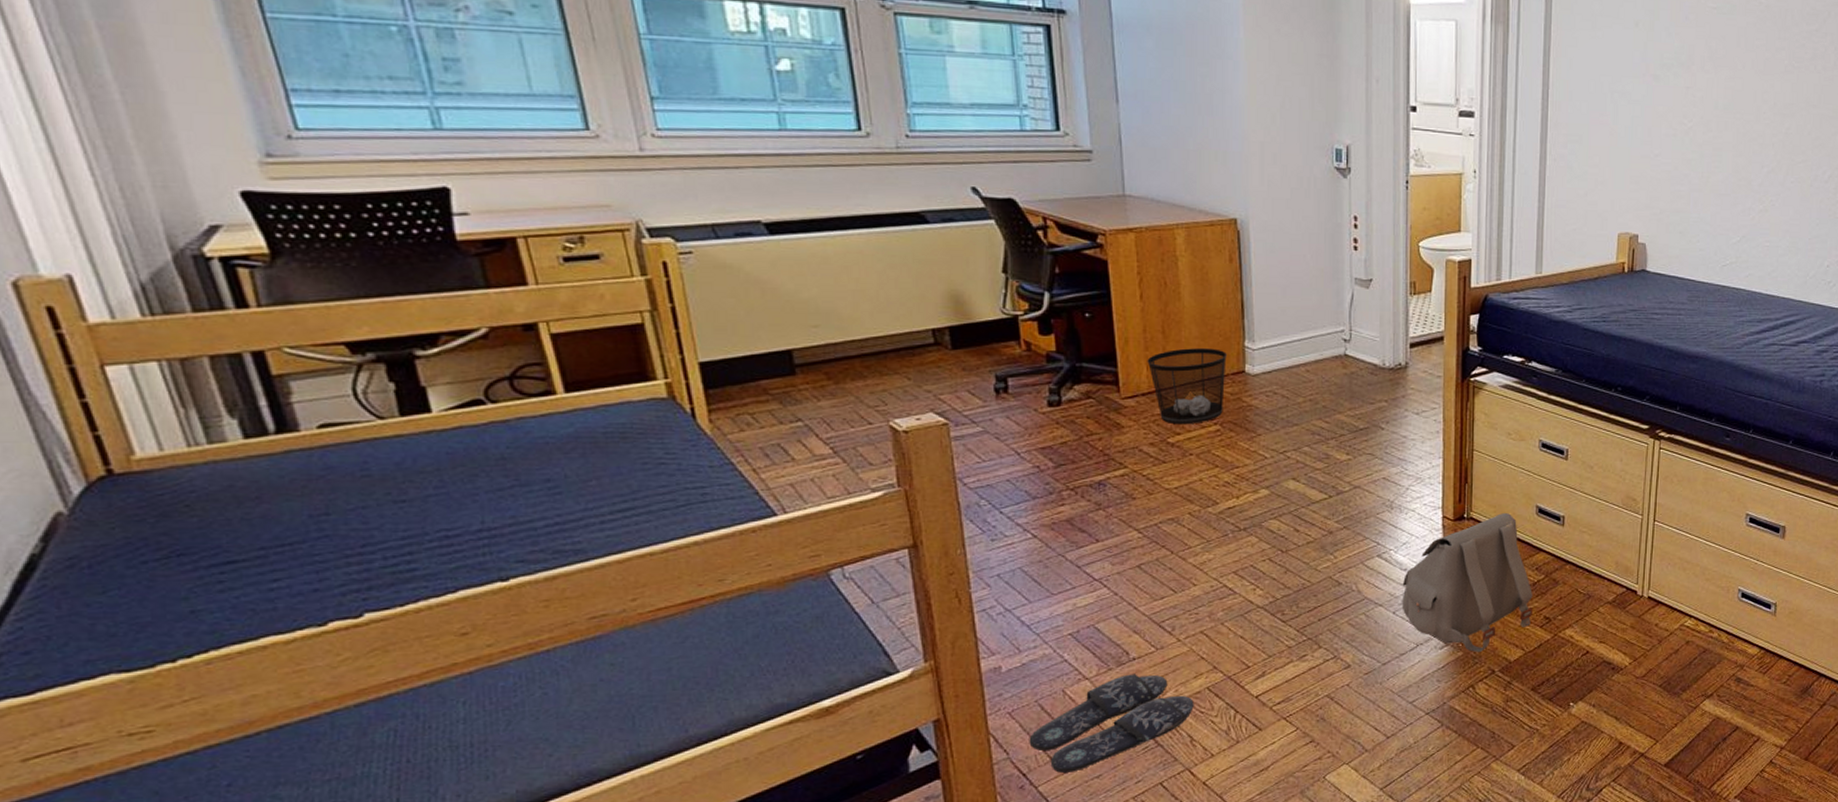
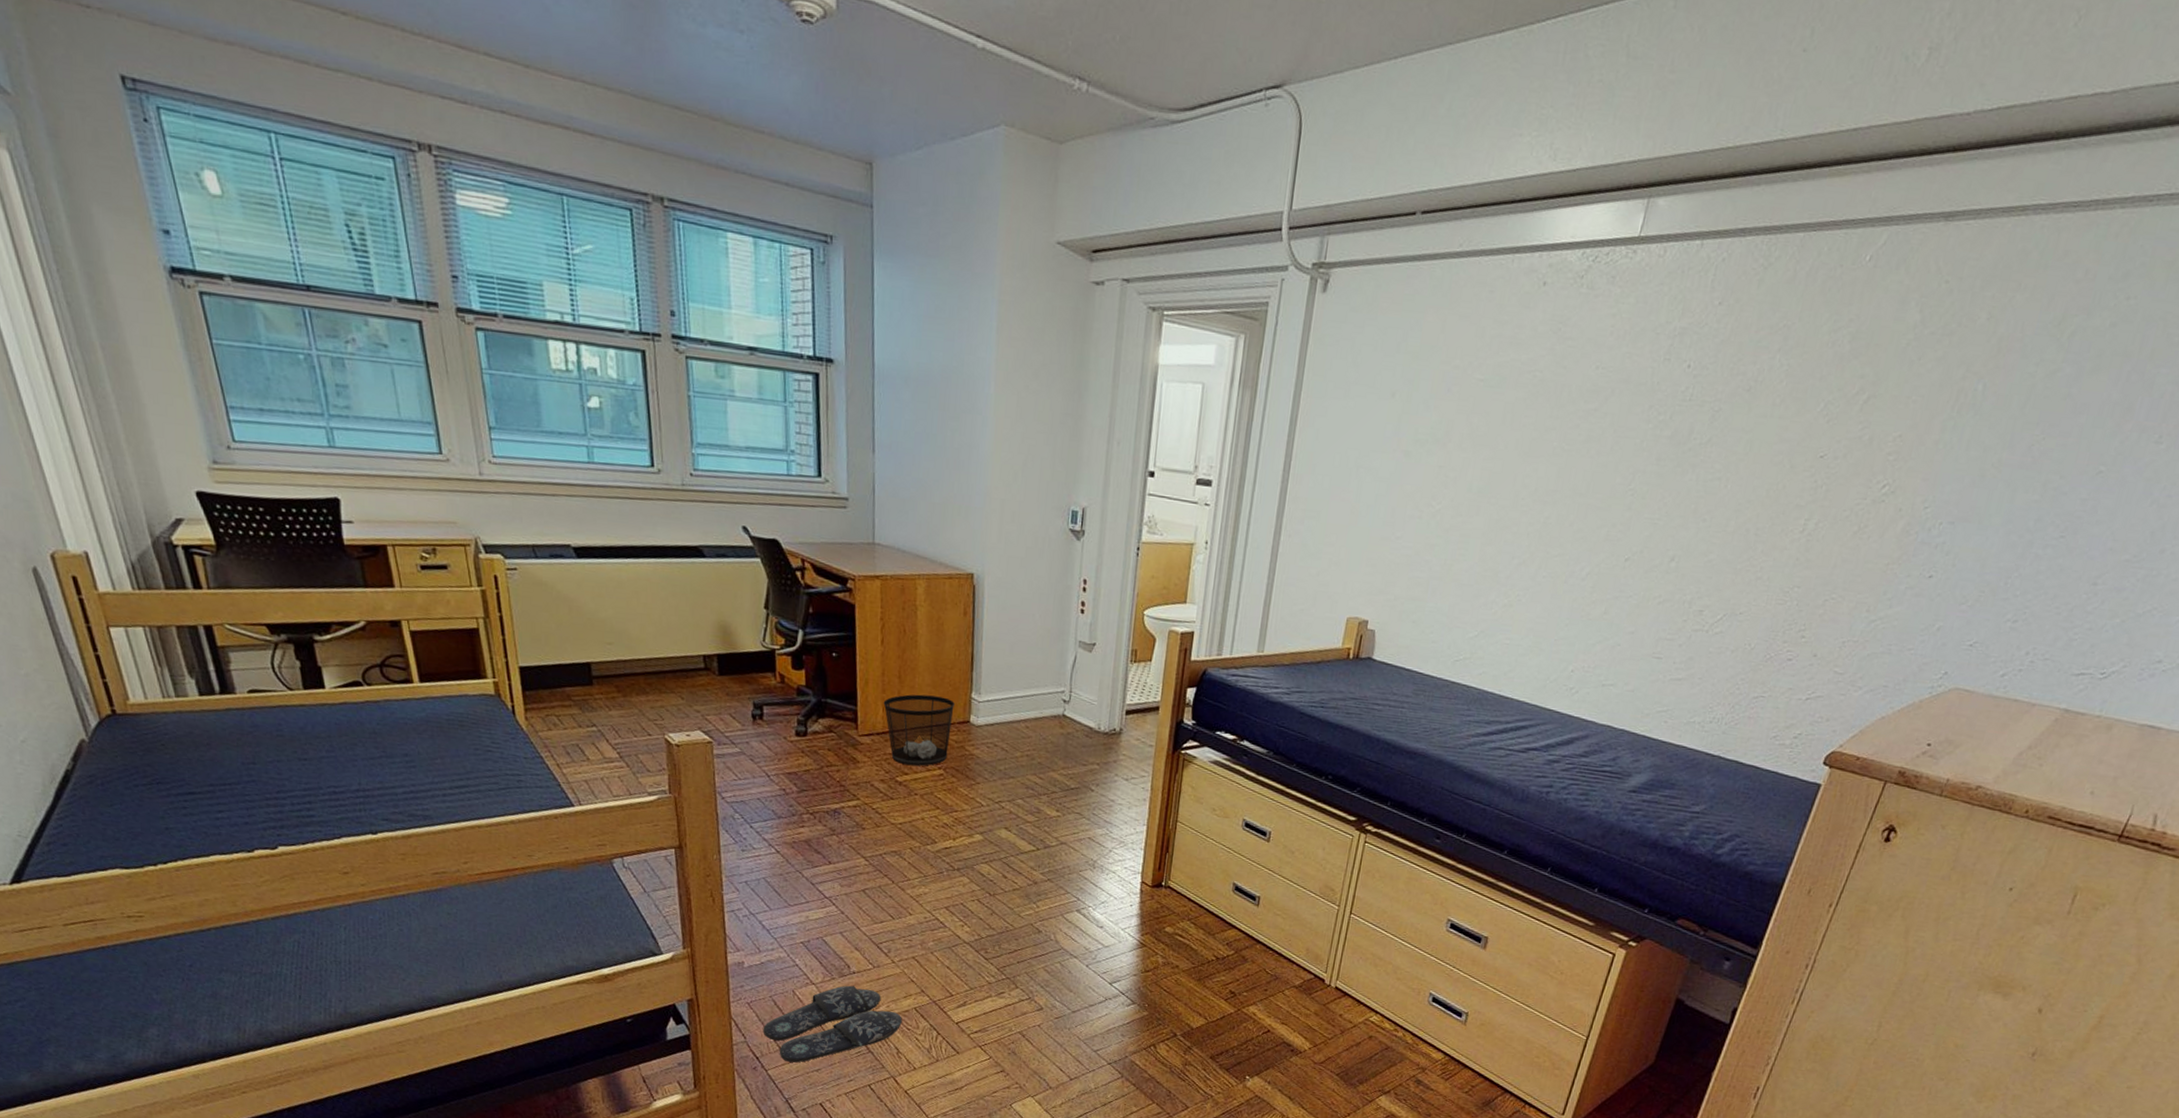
satchel: present [1402,513,1533,652] -> none [1095,886,1221,1015]

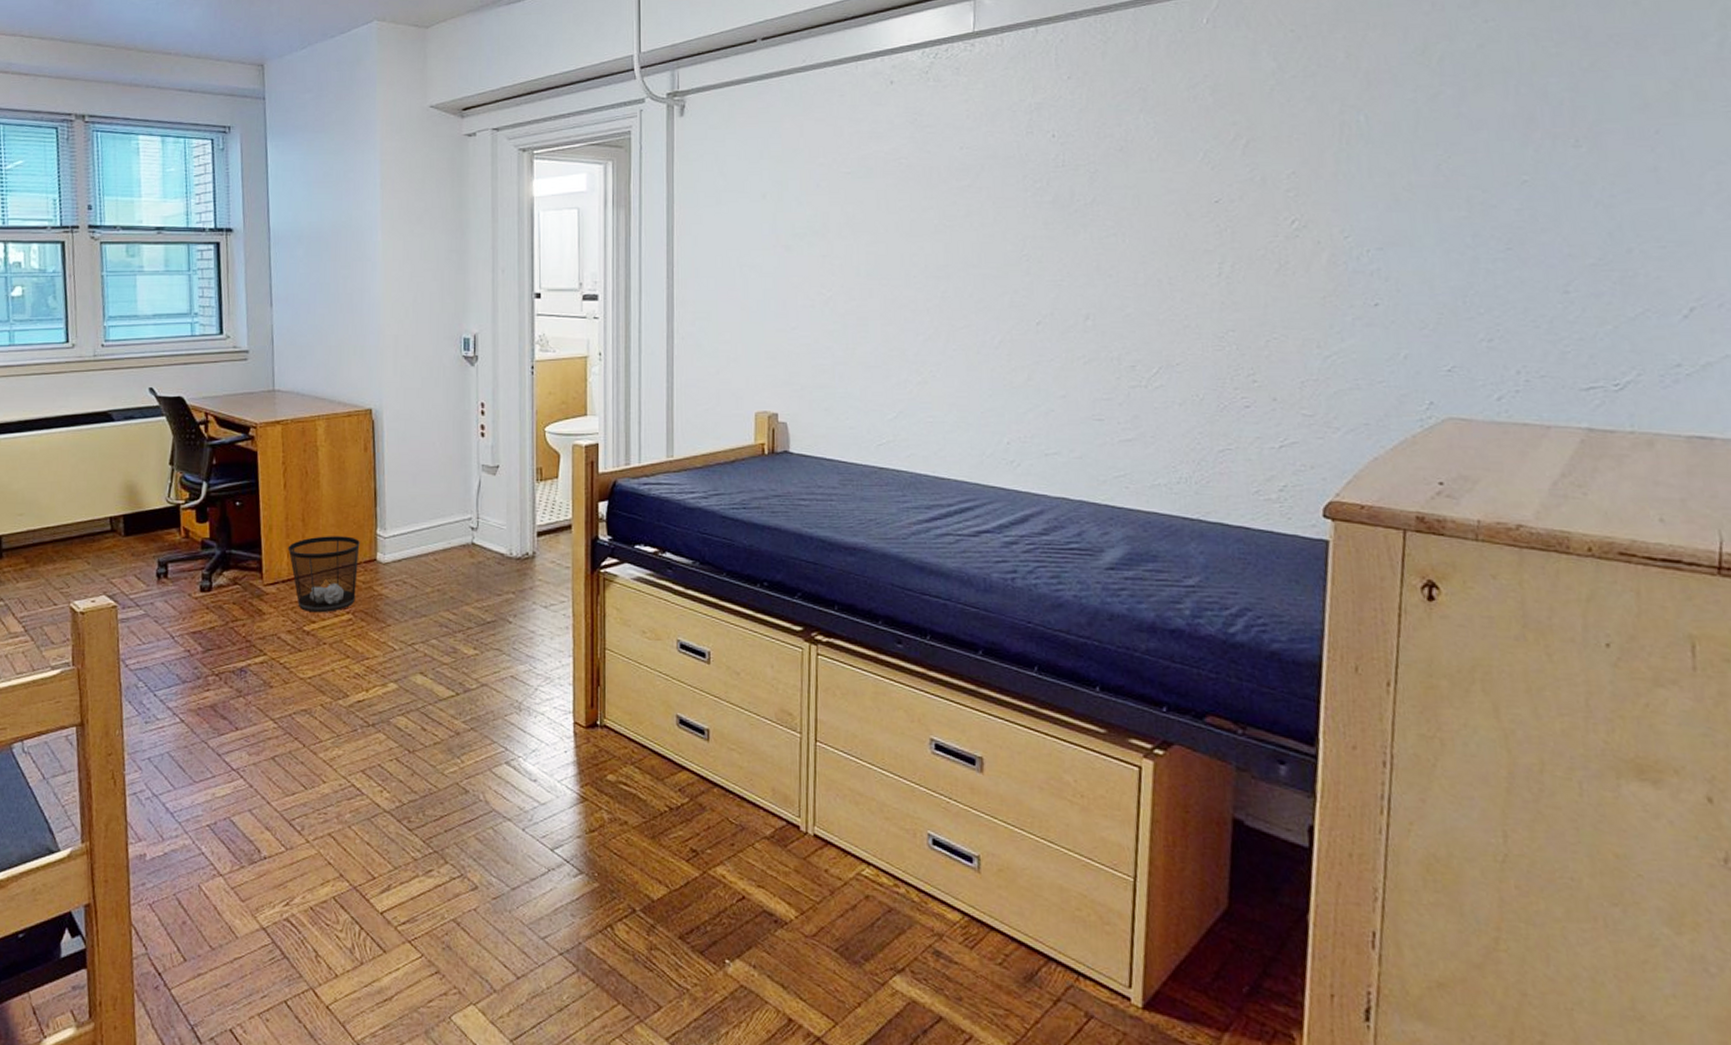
slippers: present [763,985,902,1063] -> none [166,874,320,977]

